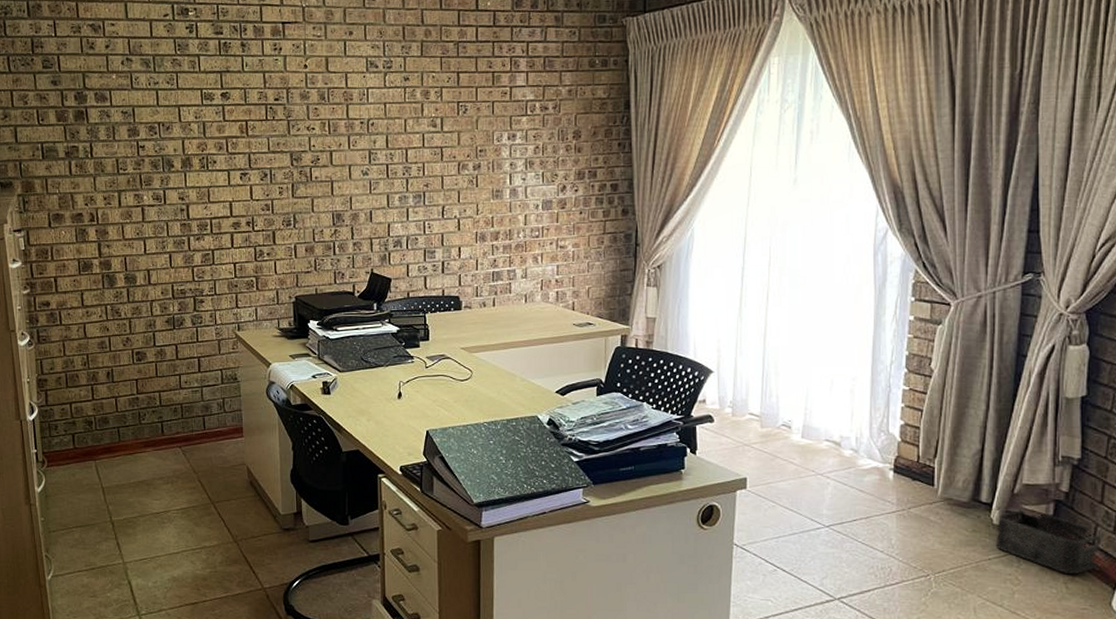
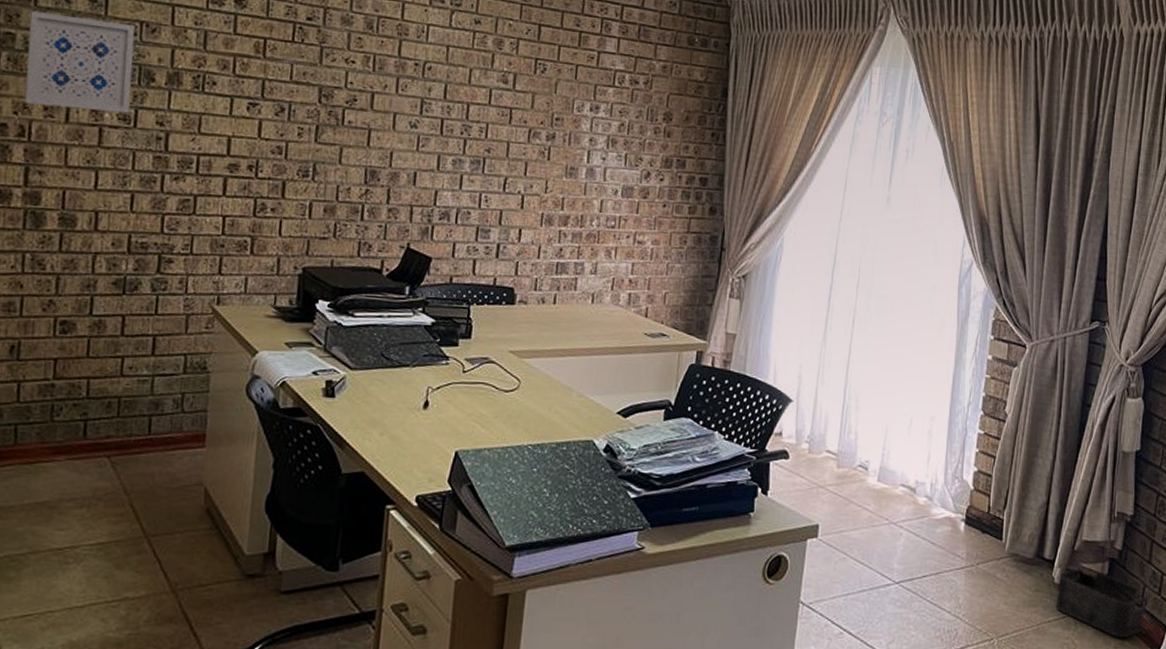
wall art: none [85,126,159,197] -> present [24,10,136,113]

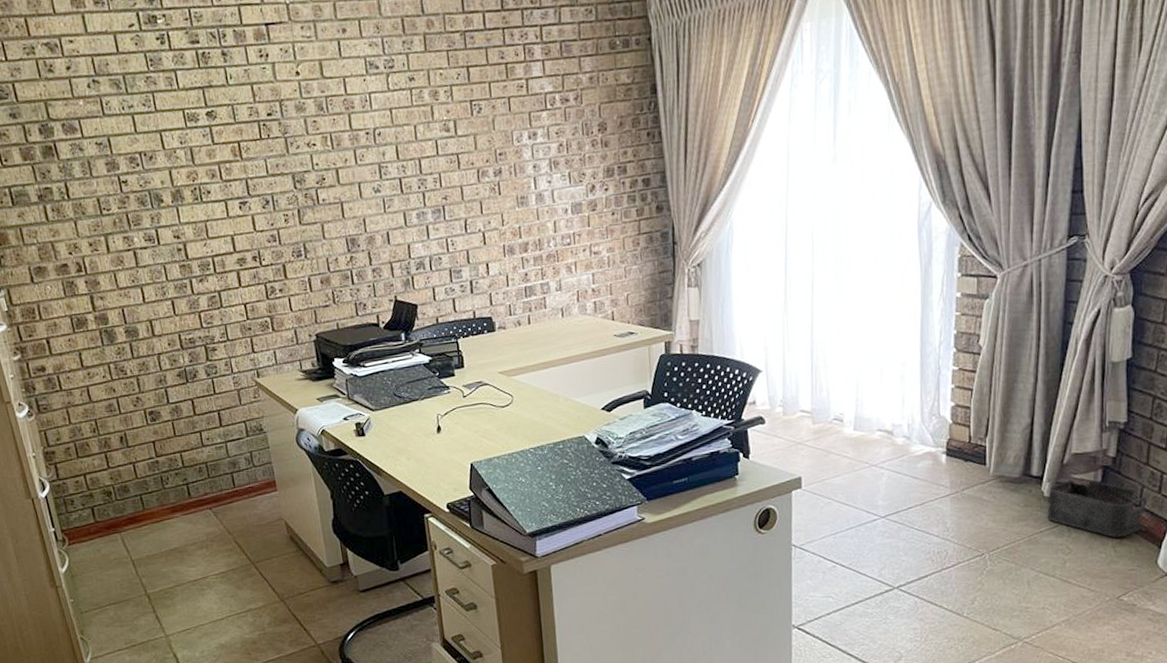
wall art: present [24,10,136,113] -> none [57,157,151,244]

